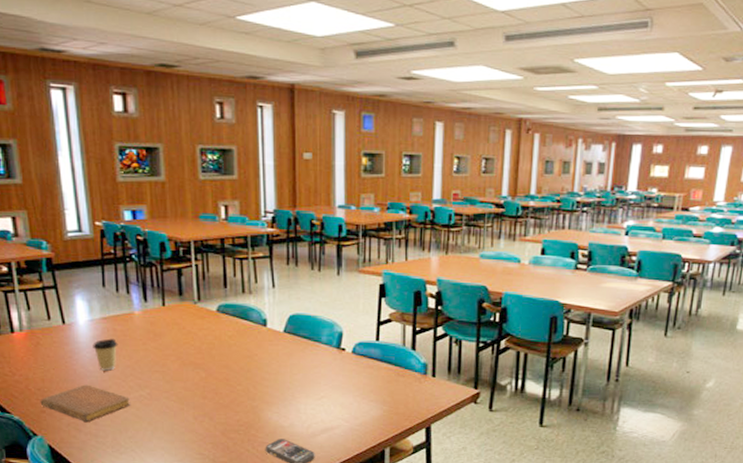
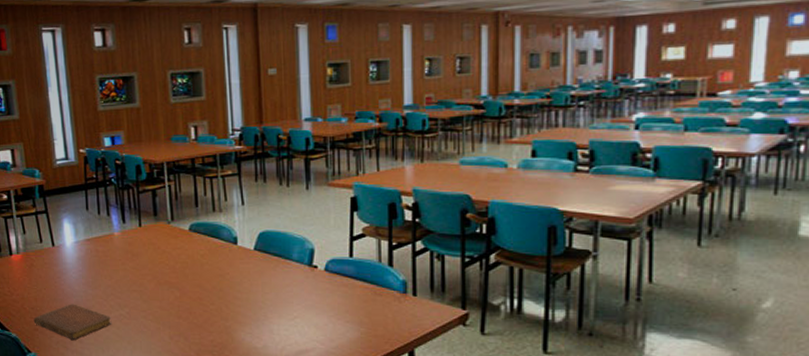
coffee cup: present [93,338,118,371] -> none [78,259,100,290]

